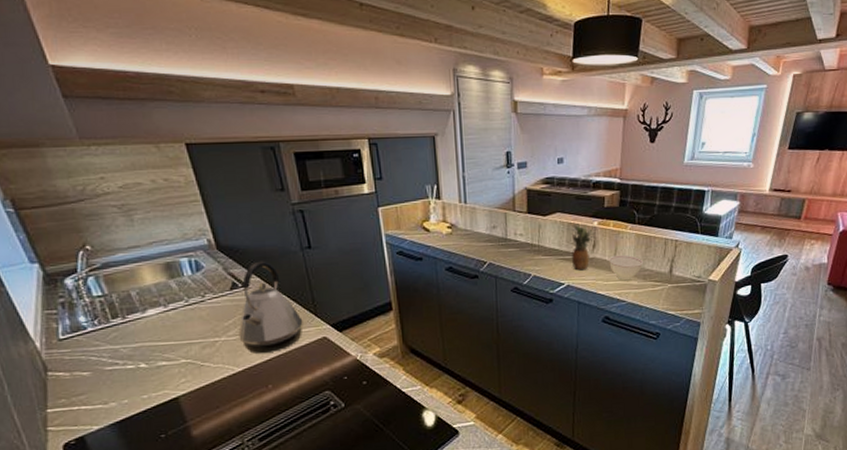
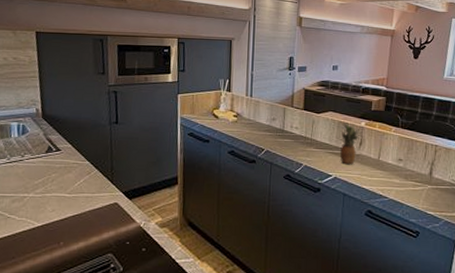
kettle: present [238,260,303,353] -> none [44,130,100,212]
bowl: present [609,254,644,281] -> none [374,154,406,179]

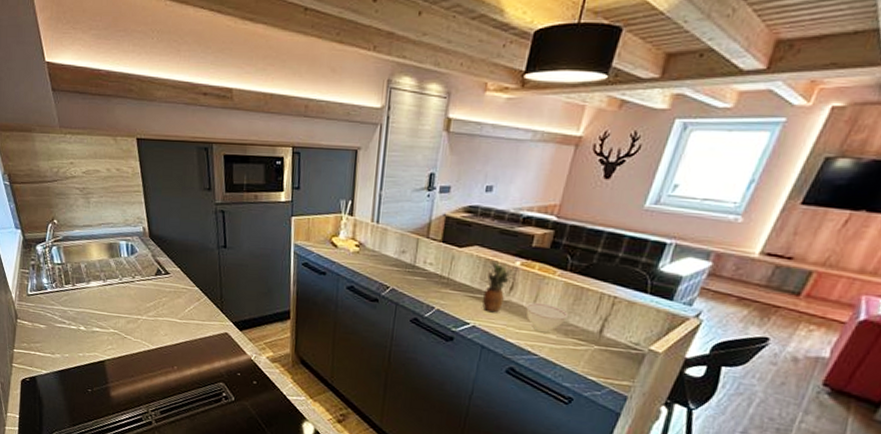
bowl: none [374,154,406,179] -> present [525,302,569,334]

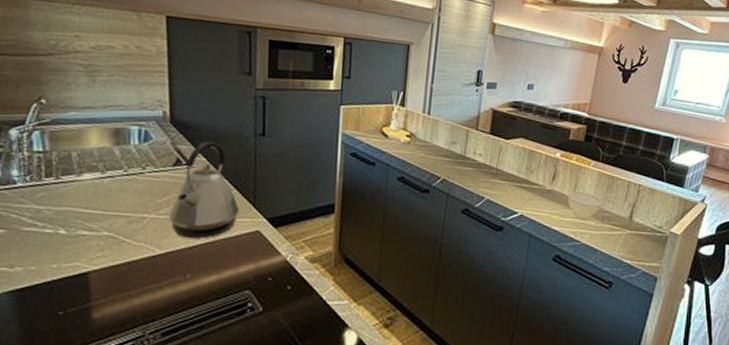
kettle: none [156,253,210,338] -> present [169,140,240,239]
fruit: present [482,260,516,313] -> none [529,151,557,202]

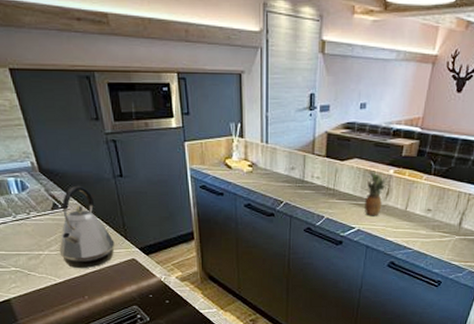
fruit: none [529,151,557,202] -> present [365,170,391,216]
bowl: present [567,190,604,220] -> none [400,204,435,230]

